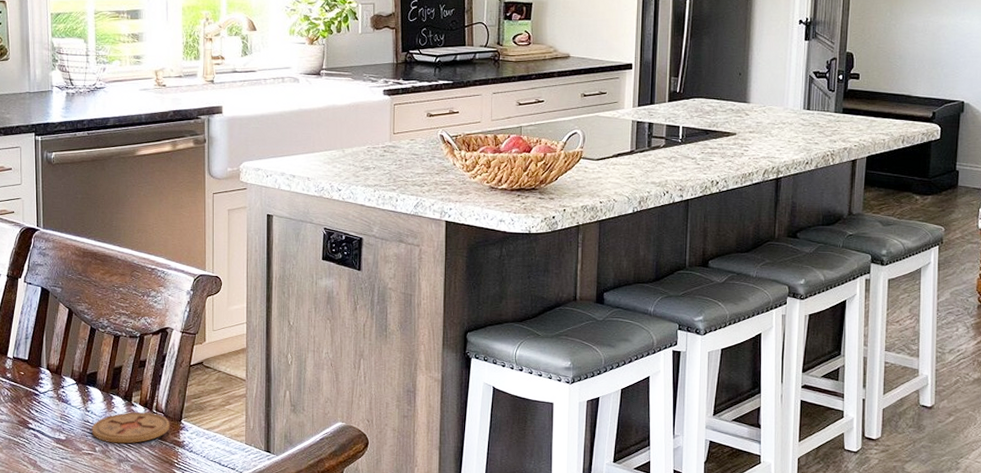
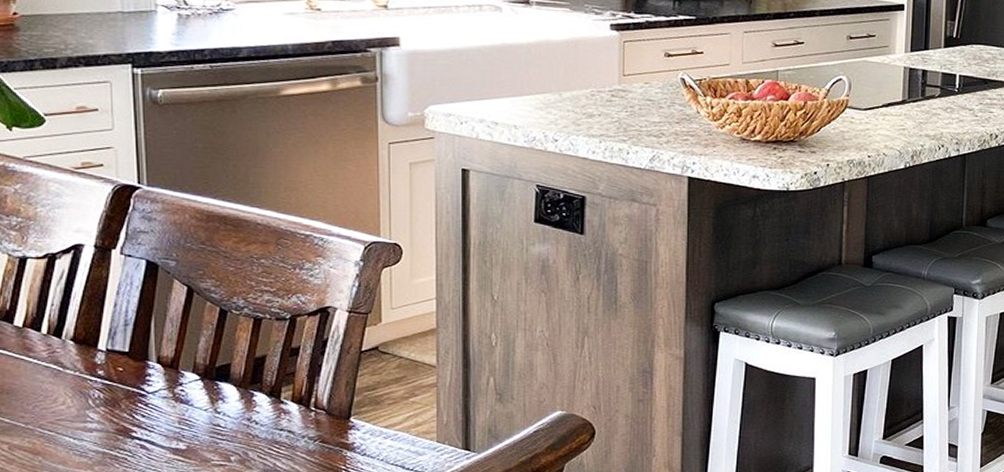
coaster: present [91,411,170,444] -> none [224,409,334,450]

